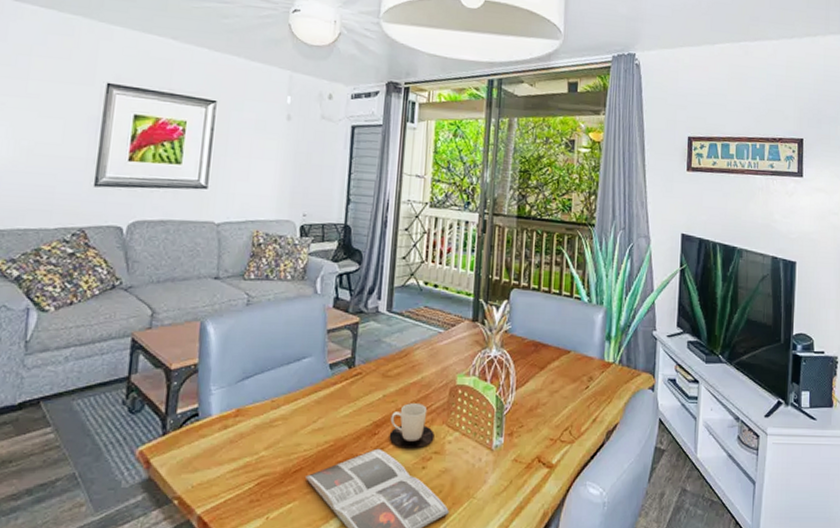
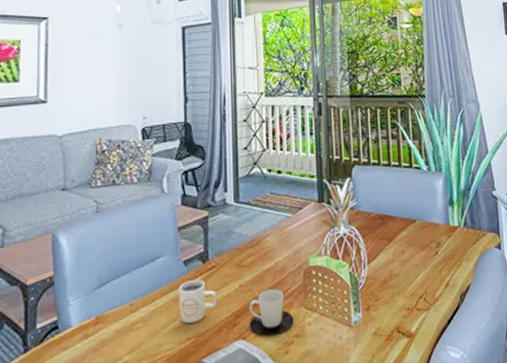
mug: none [319,384,359,428] -> present [178,280,217,324]

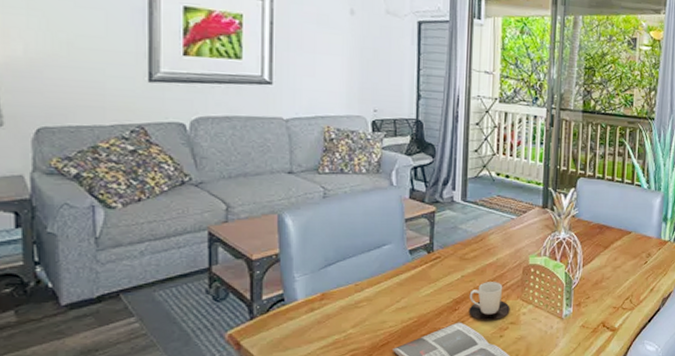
mug: present [178,280,217,324] -> none [402,268,439,306]

